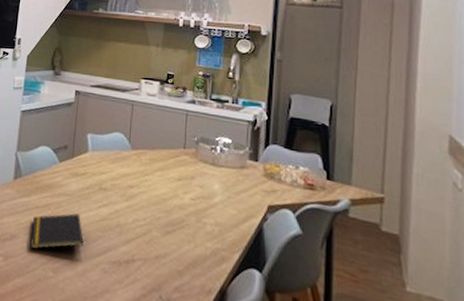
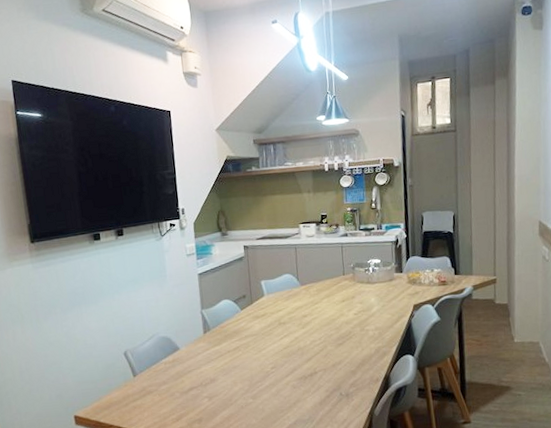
notepad: present [30,213,84,249] -> none [227,348,274,386]

